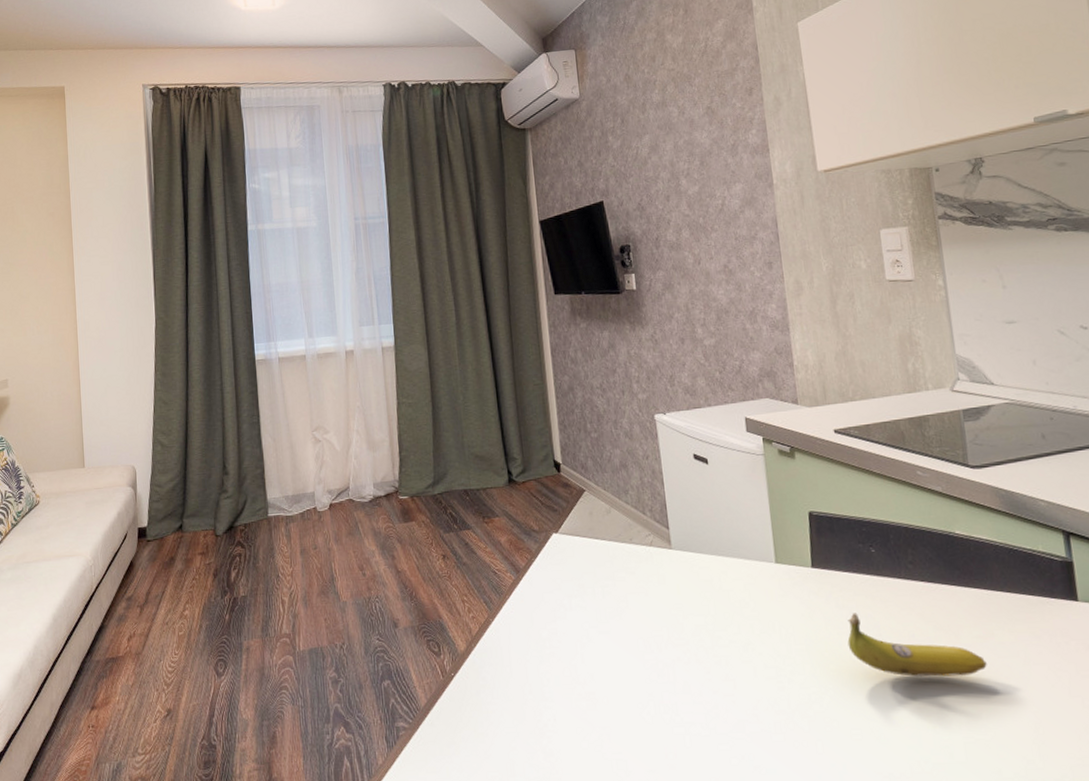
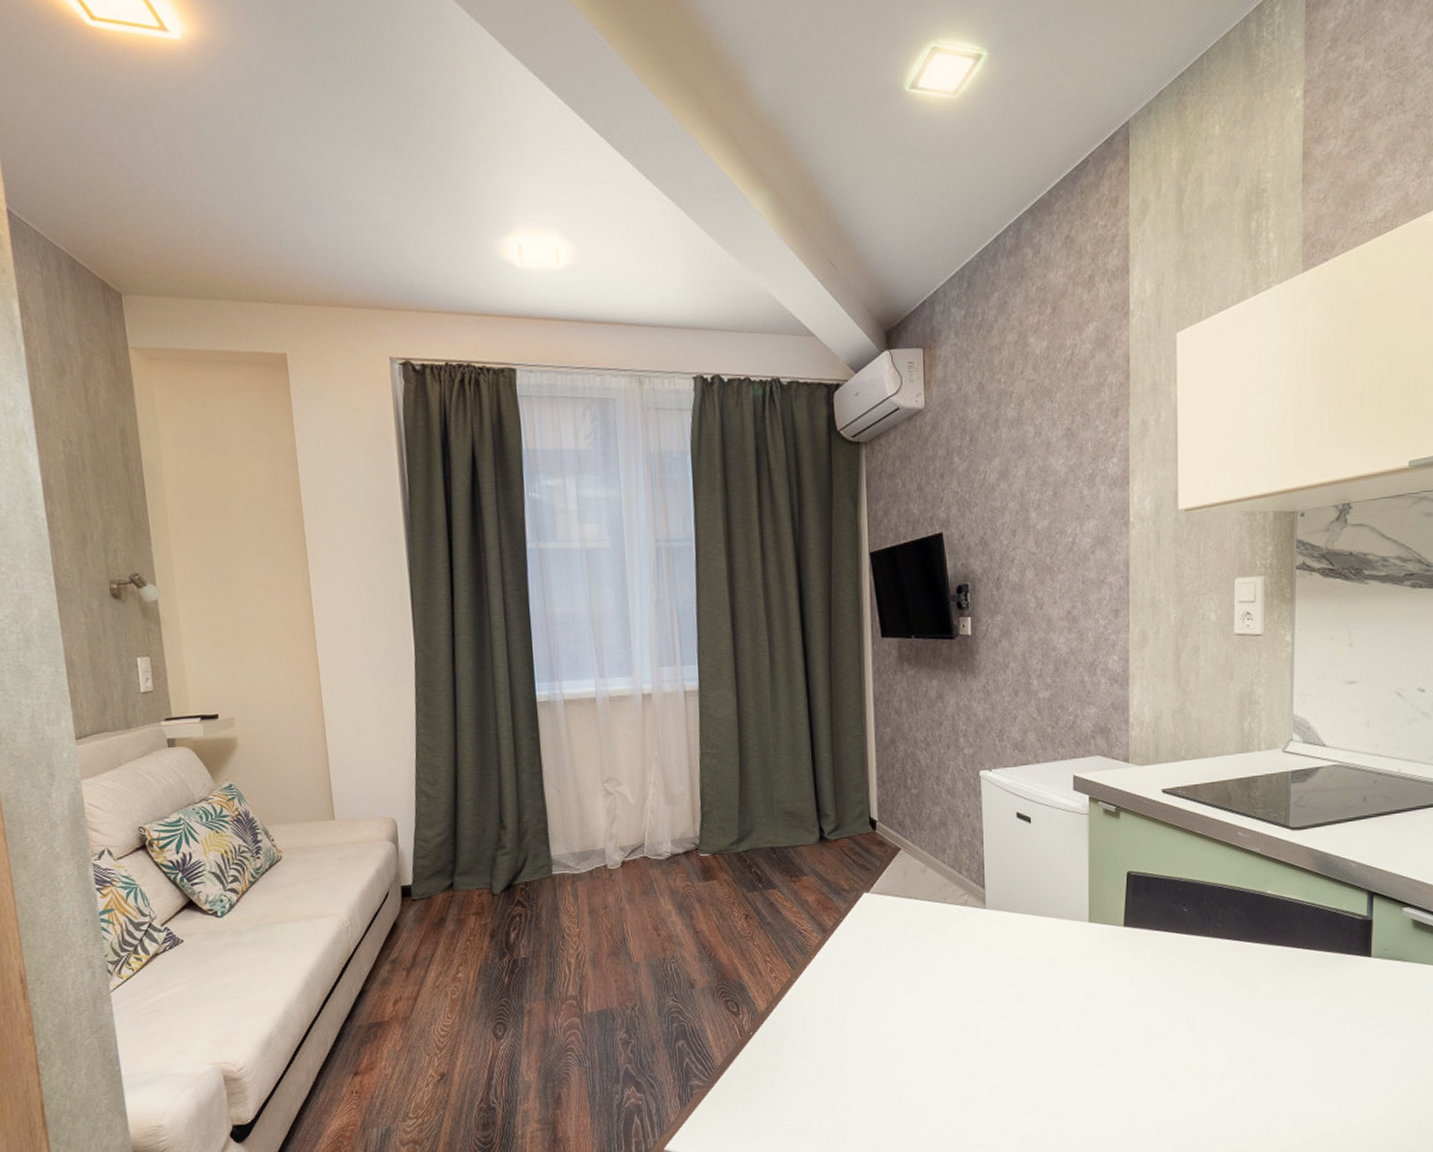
fruit: present [847,613,987,677] -> none [1150,969,1278,1028]

